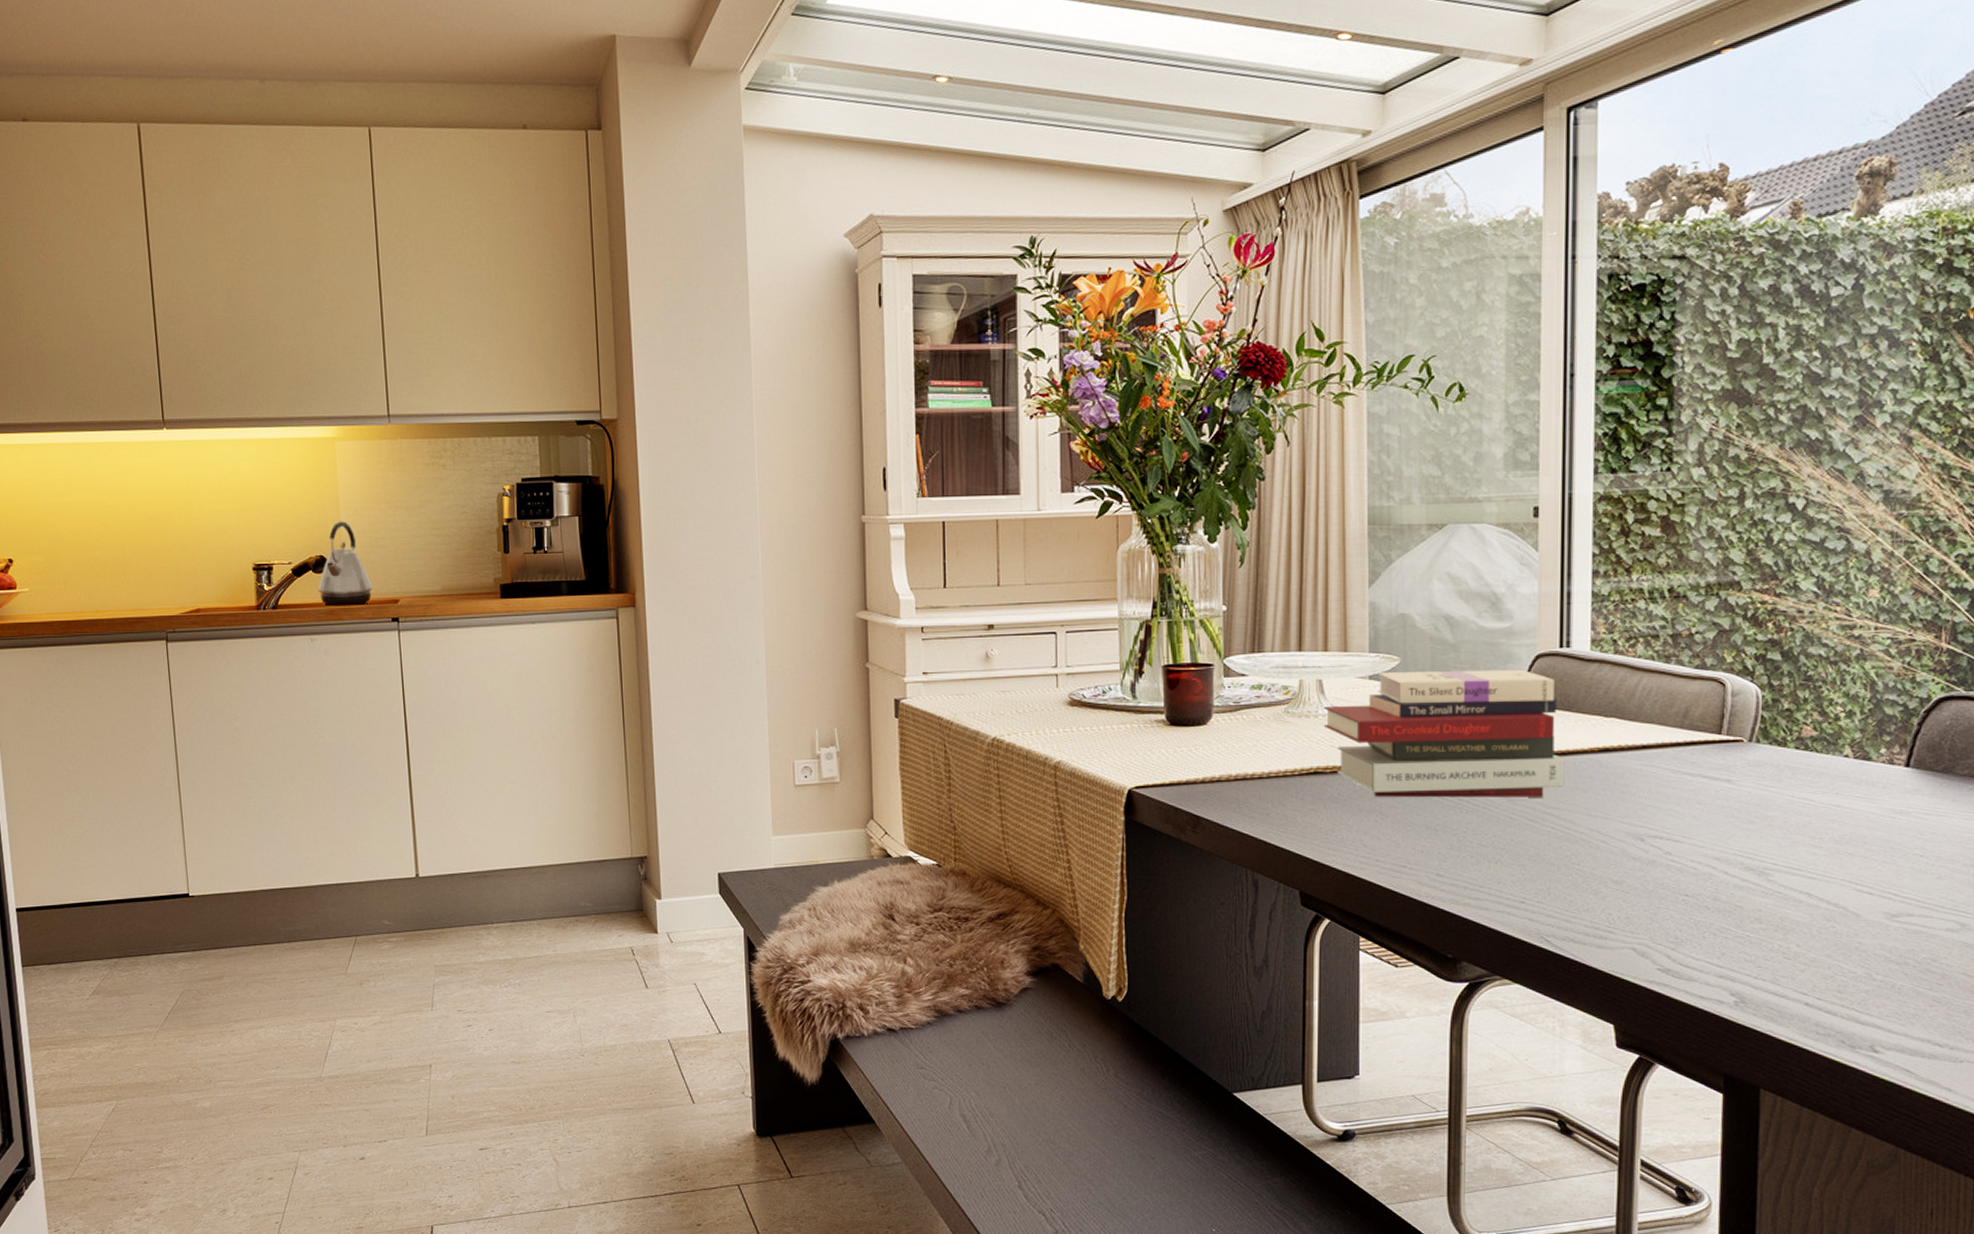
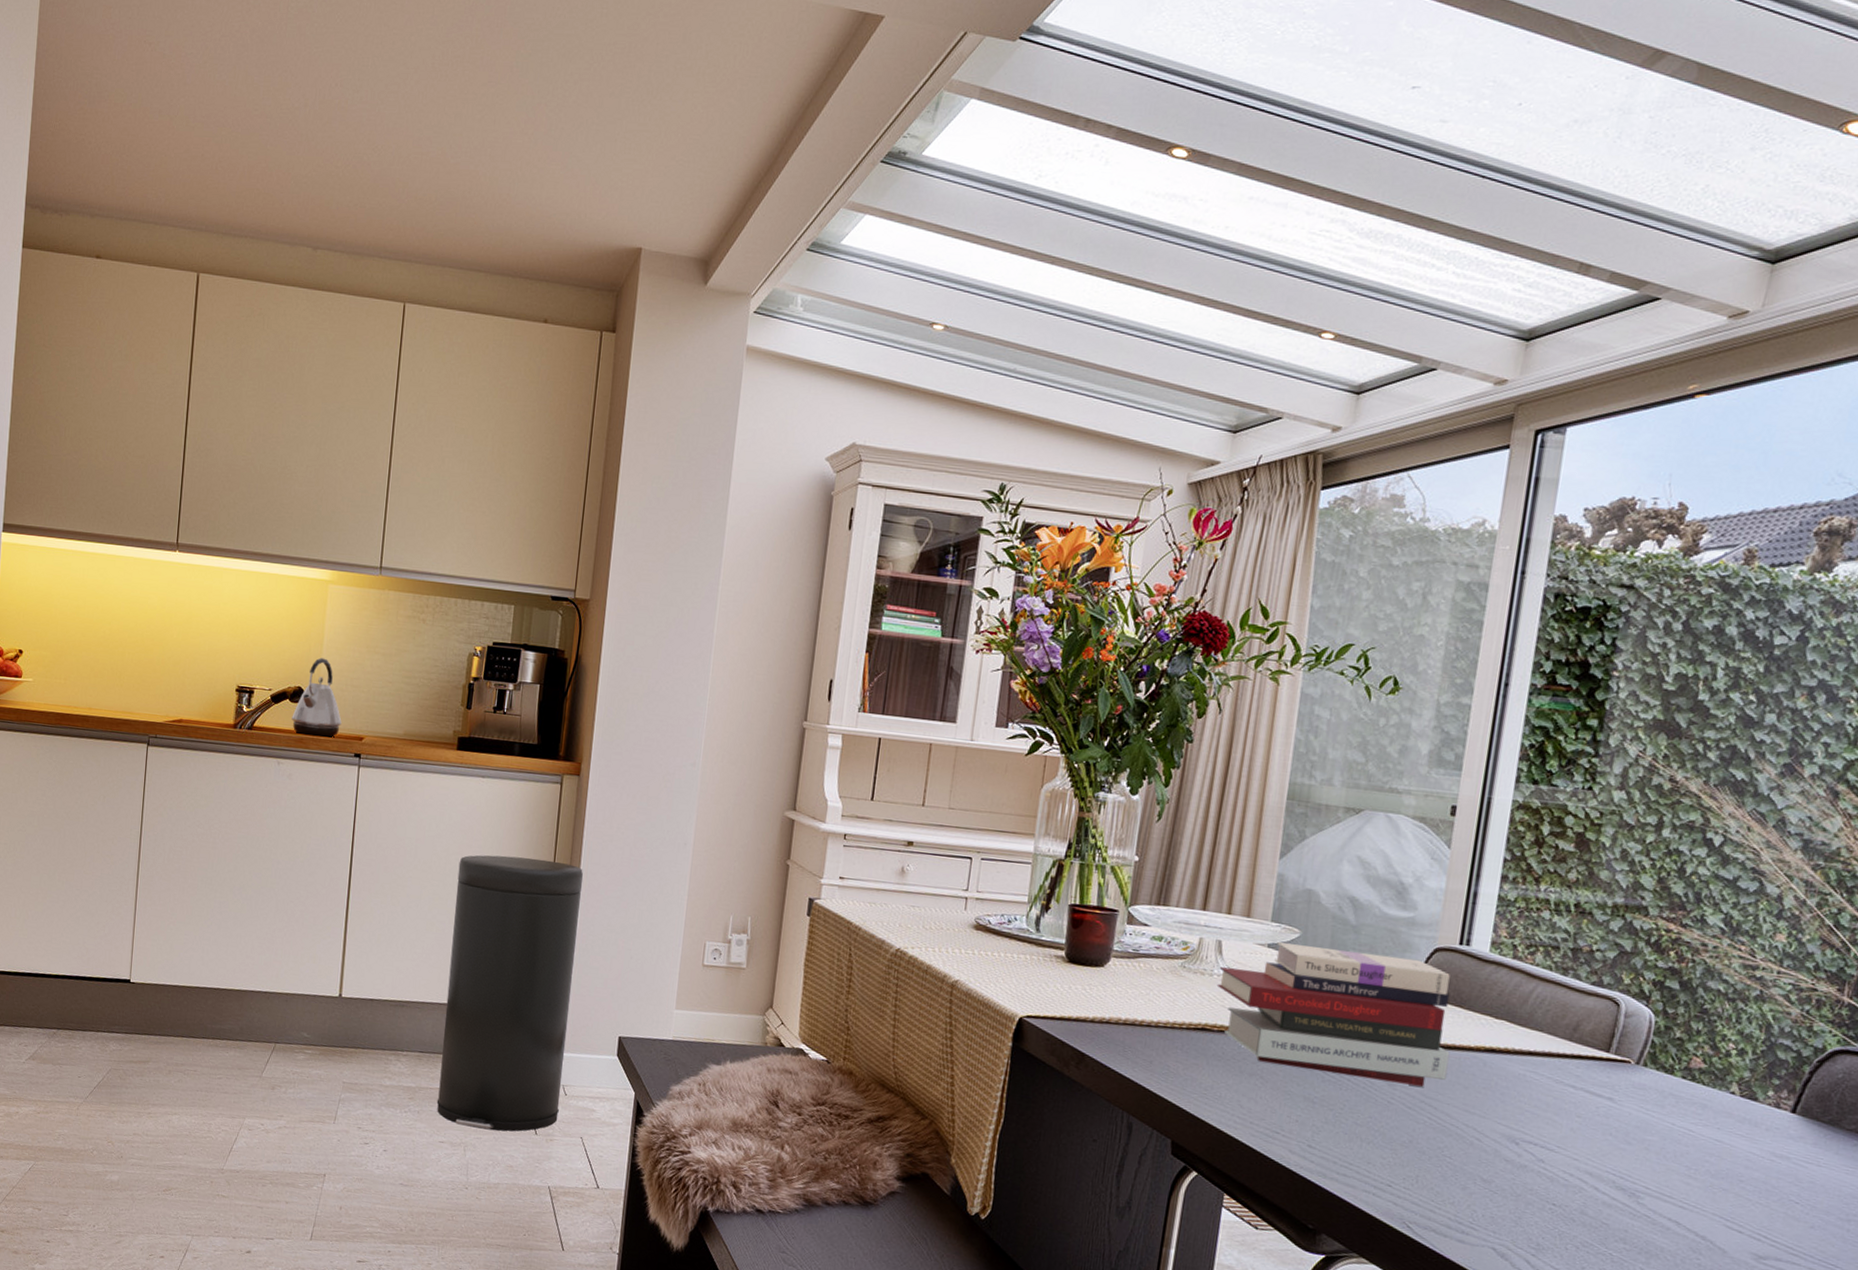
pedal bin: none [521,700,667,991] -> present [436,854,583,1131]

